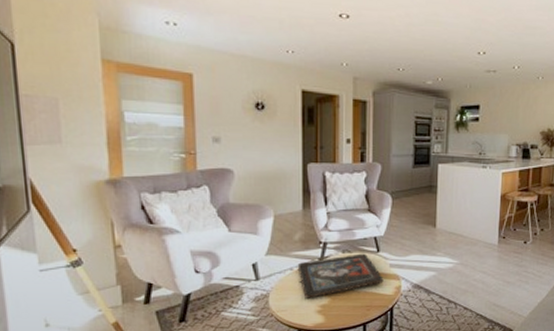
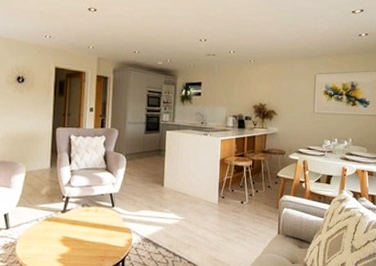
religious icon: present [297,253,384,299] -> none [42,208,117,248]

